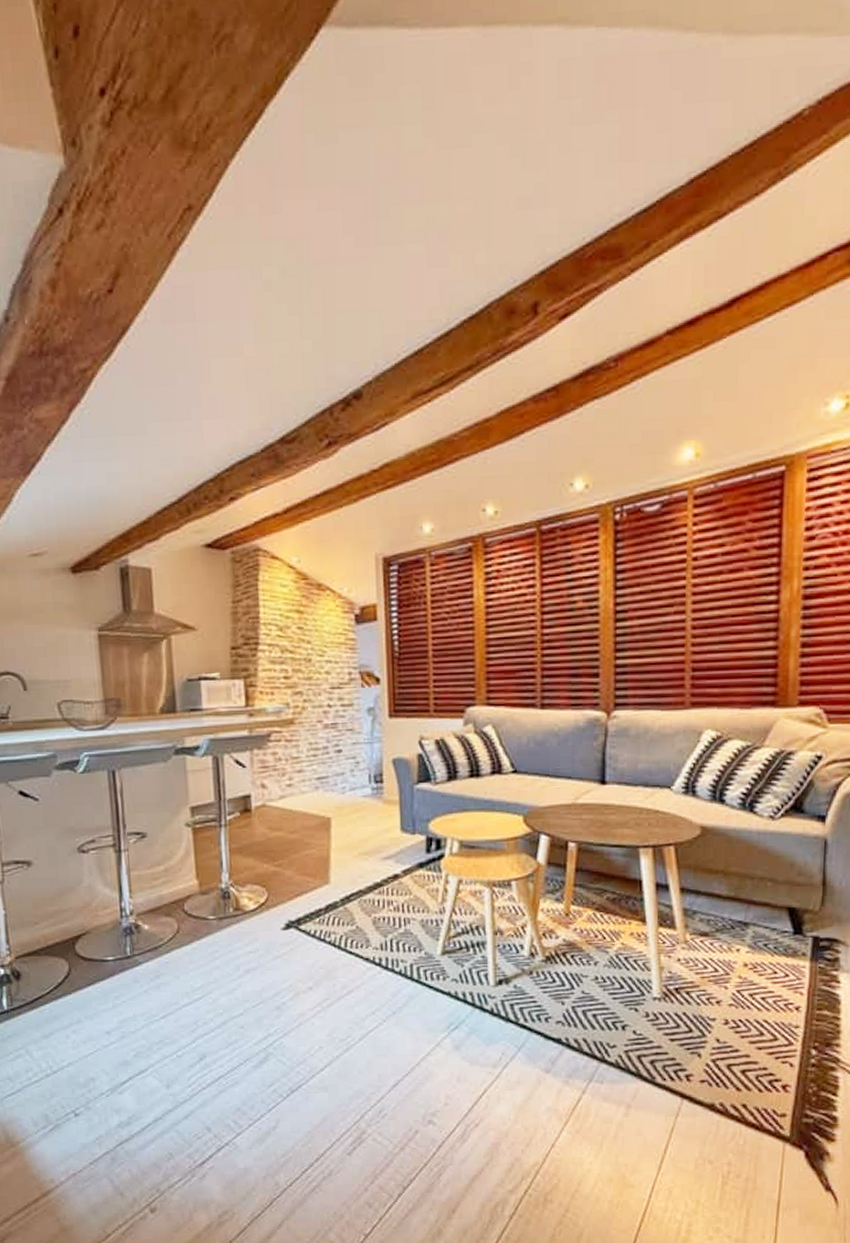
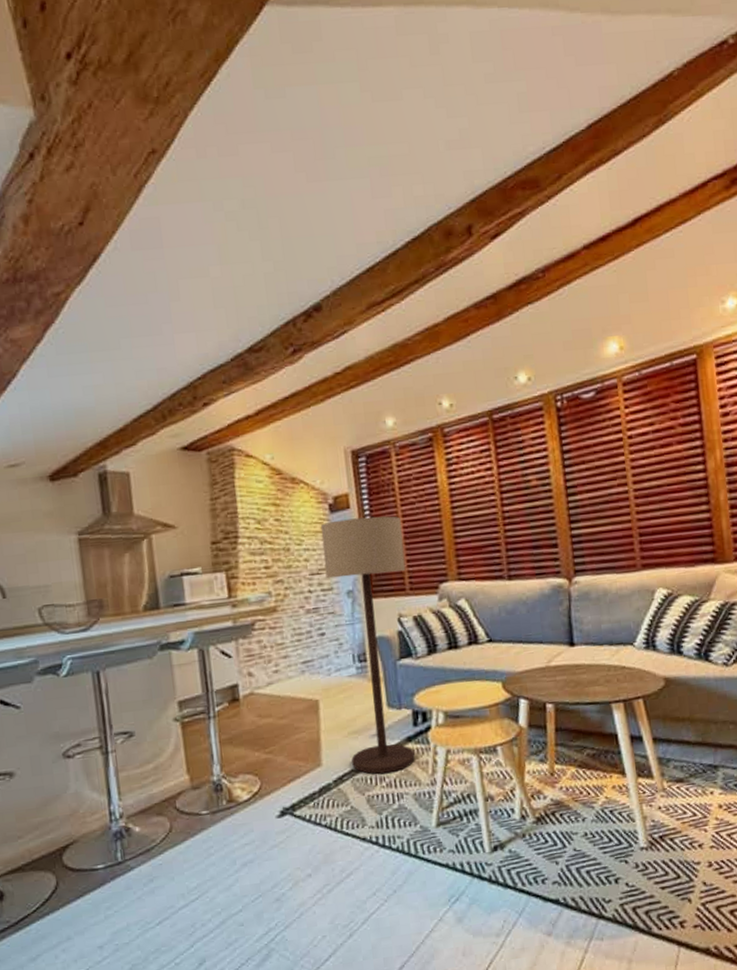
floor lamp: none [344,630,431,897] -> present [320,516,415,774]

